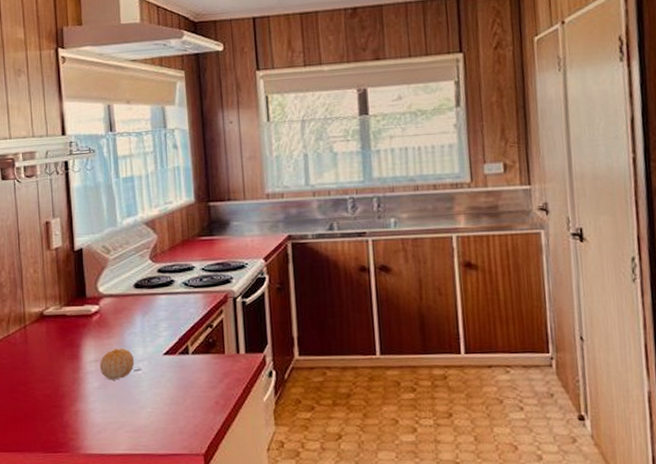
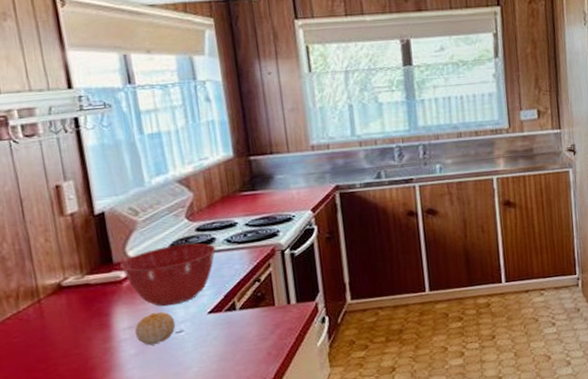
mixing bowl: none [92,284,175,344] -> present [120,243,216,306]

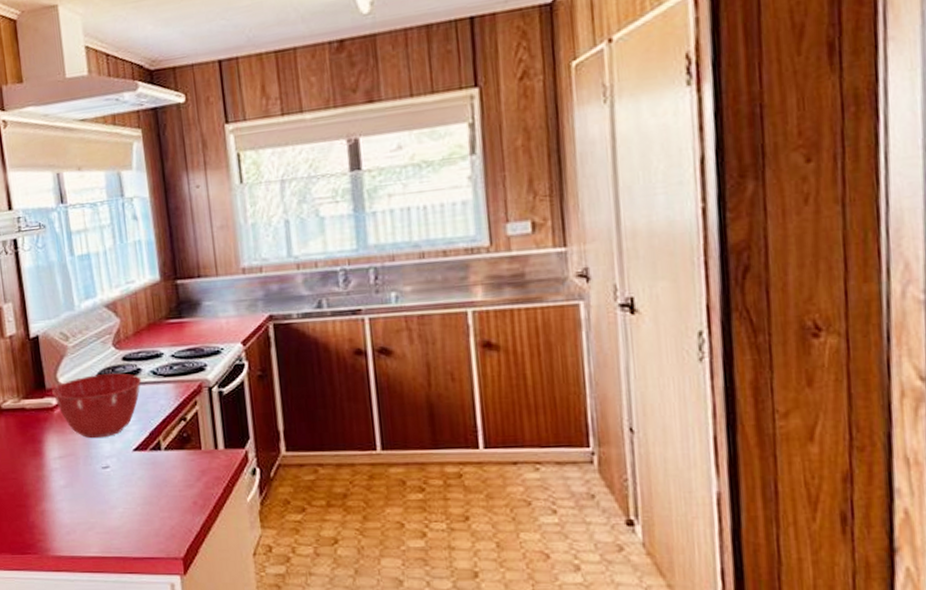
fruit: present [135,312,176,346] -> none [64,444,102,479]

